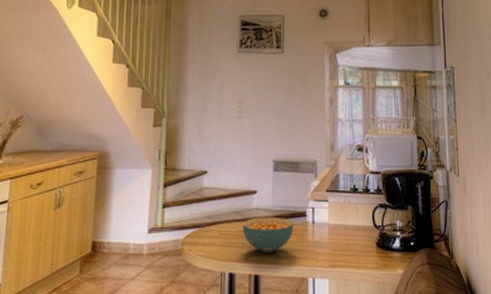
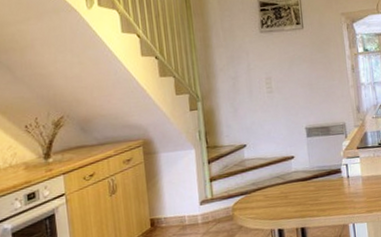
cereal bowl: present [242,216,293,253] -> none [284,176,331,208]

